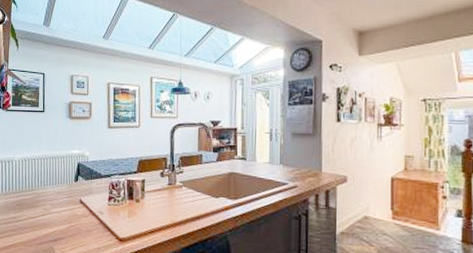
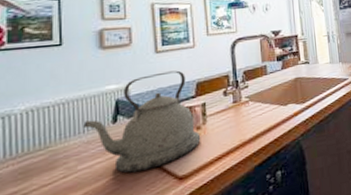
kettle: none [56,146,139,226] -> present [83,70,201,173]

